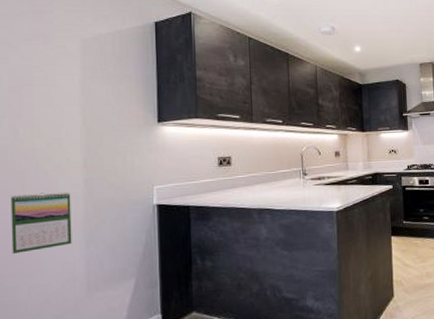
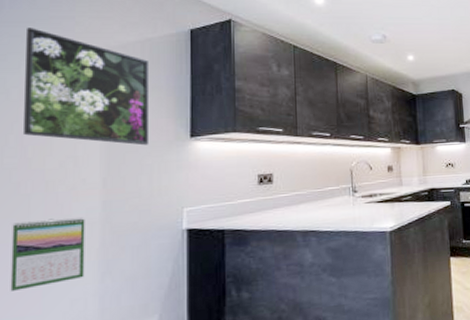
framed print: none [12,21,123,129] -> present [24,28,150,146]

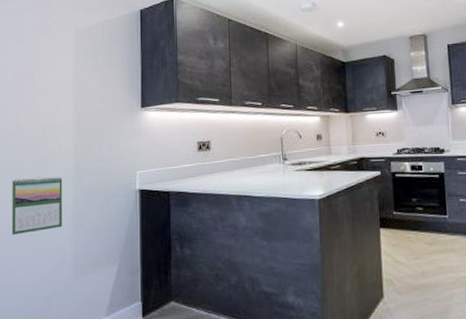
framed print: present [24,28,150,146] -> none [18,17,109,115]

